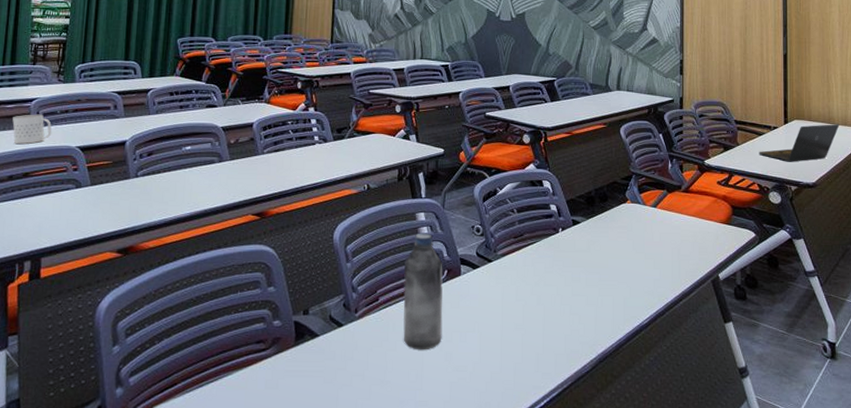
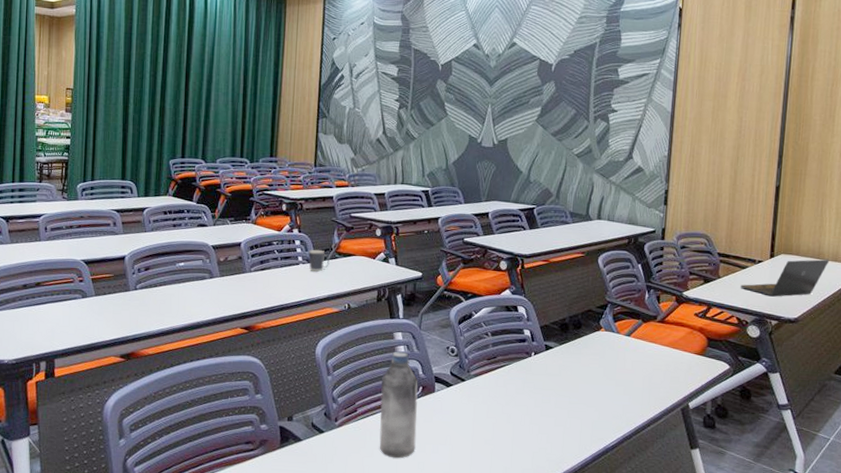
mug: present [12,114,52,145] -> none [24,228,59,257]
mug: none [325,128,348,152] -> present [308,249,330,273]

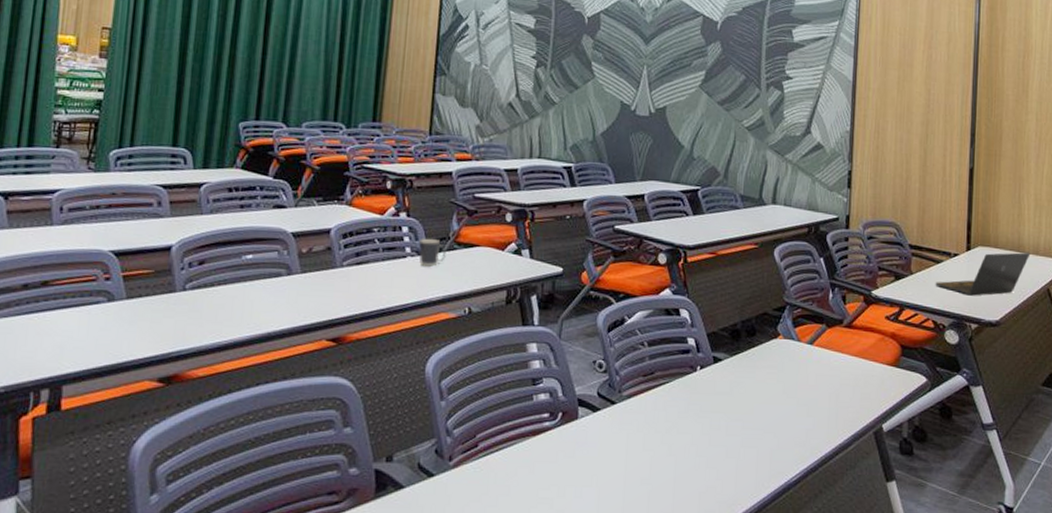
water bottle: present [379,351,419,458] -> none [506,367,558,506]

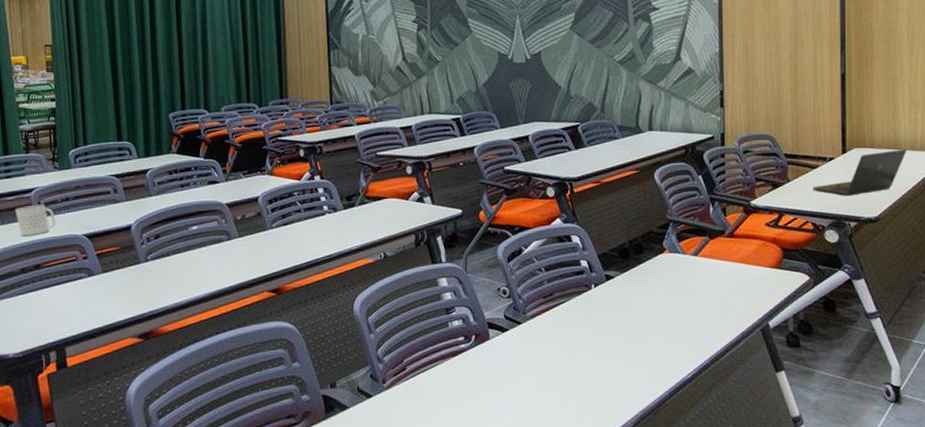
mug: none [28,209,79,246] -> present [15,204,57,237]
mug: present [419,238,446,268] -> none [334,195,359,222]

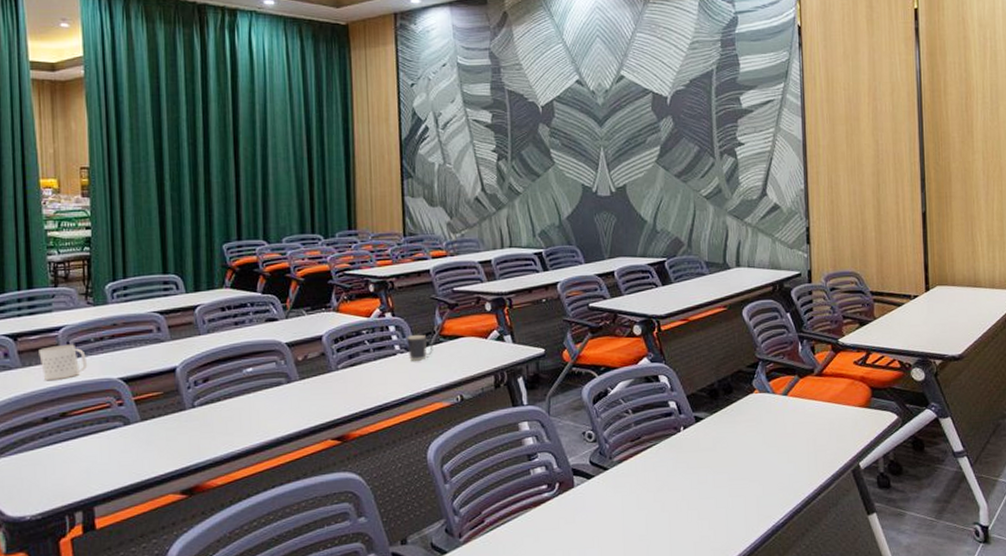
mug: none [334,195,359,222] -> present [407,334,433,362]
laptop: present [812,149,907,196] -> none [898,287,987,334]

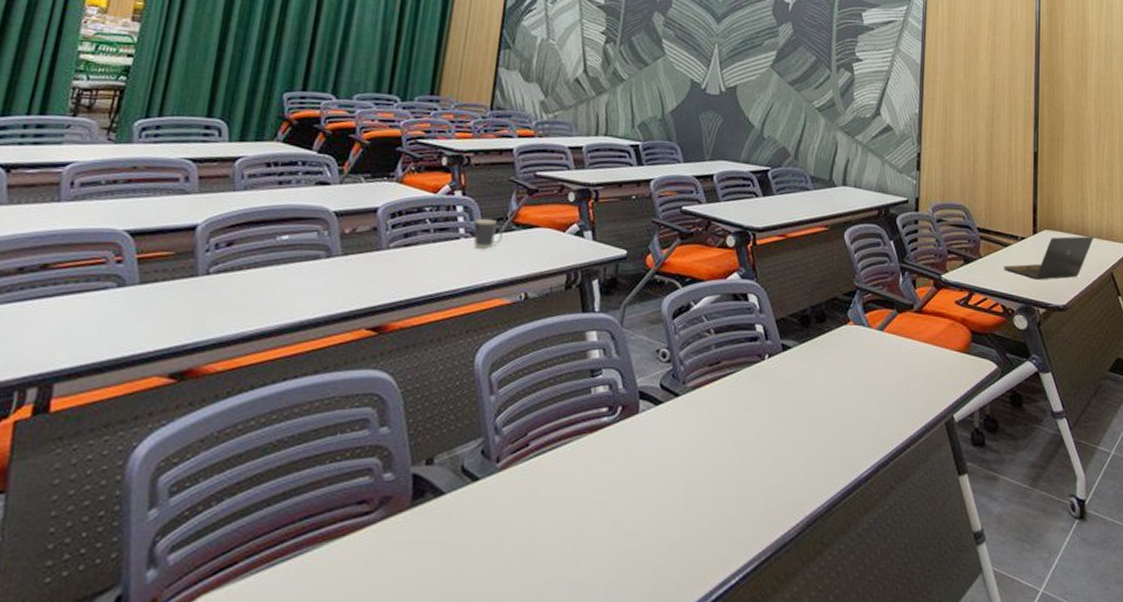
mug: present [39,344,88,381] -> none [31,183,91,225]
laptop: none [898,287,987,334] -> present [1003,236,1094,280]

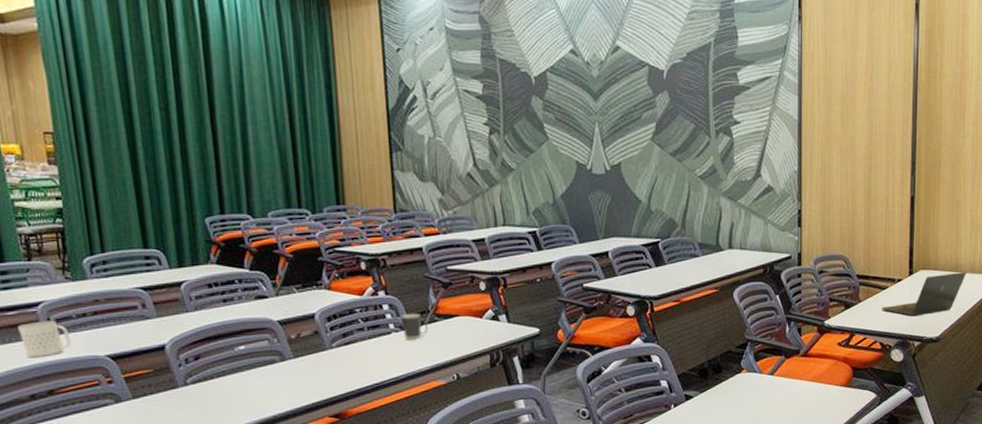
mug: none [31,183,91,225] -> present [18,320,72,358]

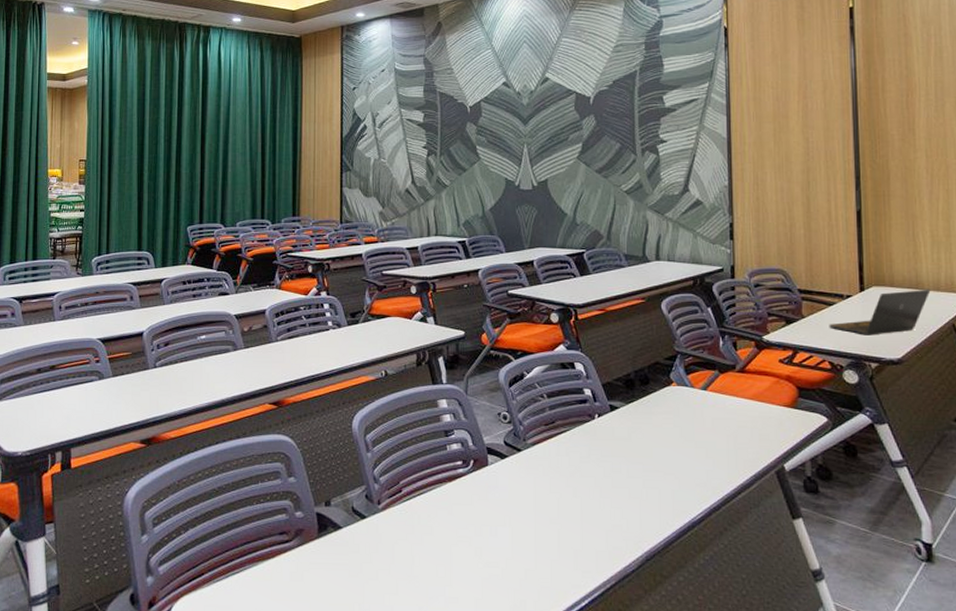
mug: present [18,320,72,358] -> none [37,308,74,338]
mug: present [401,313,428,341] -> none [339,312,362,338]

